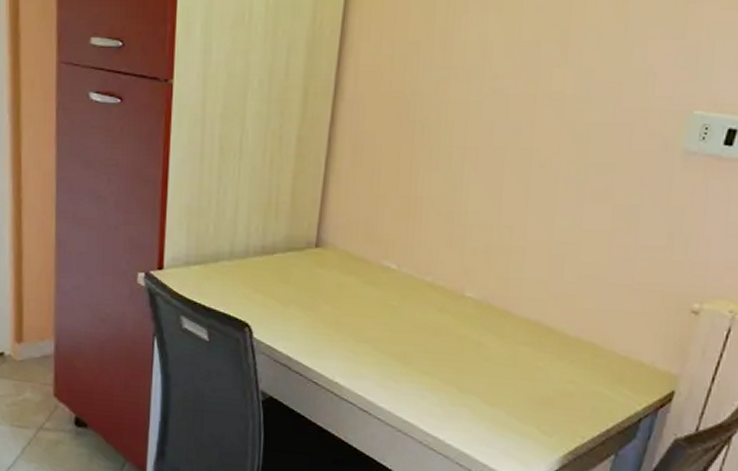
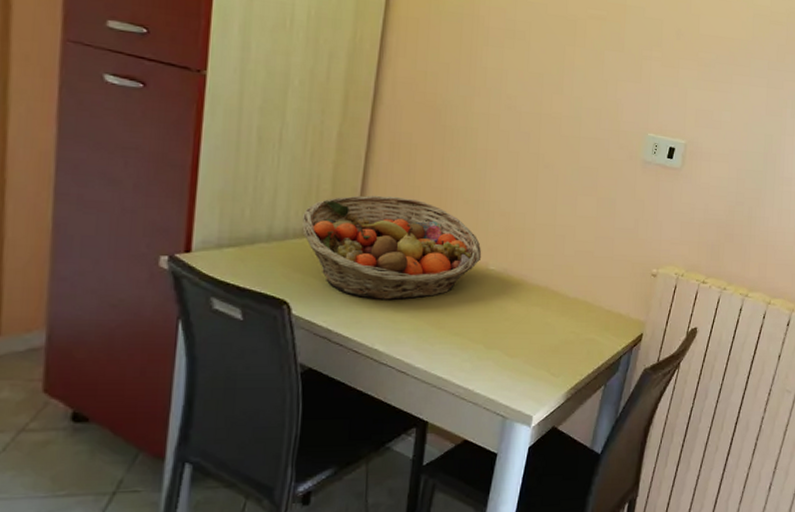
fruit basket: none [262,207,457,330] -> present [302,195,482,301]

